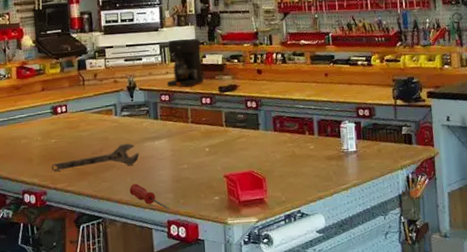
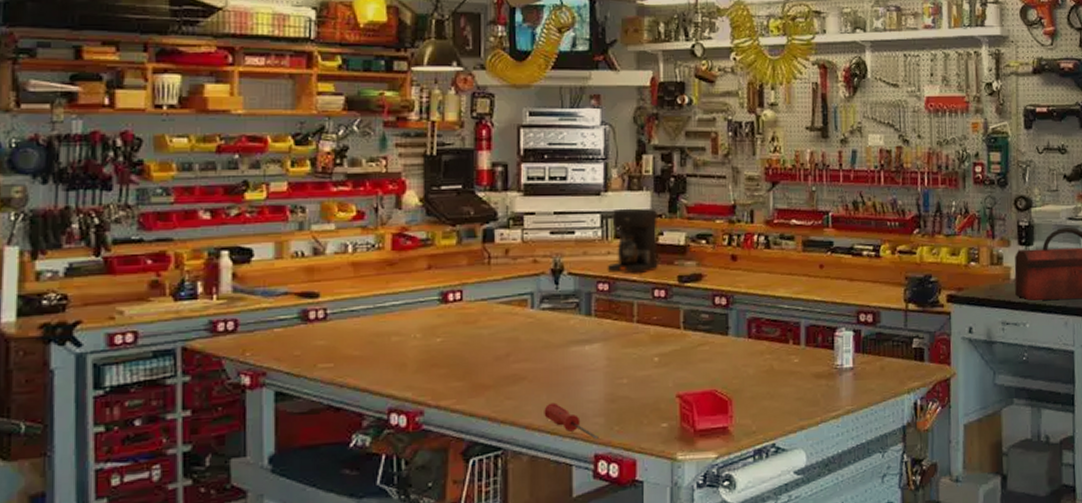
wrench: present [51,143,140,171] -> none [432,347,562,382]

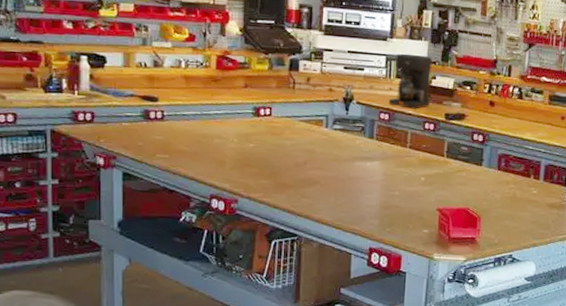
screwdriver: present [544,402,599,439] -> none [331,204,374,236]

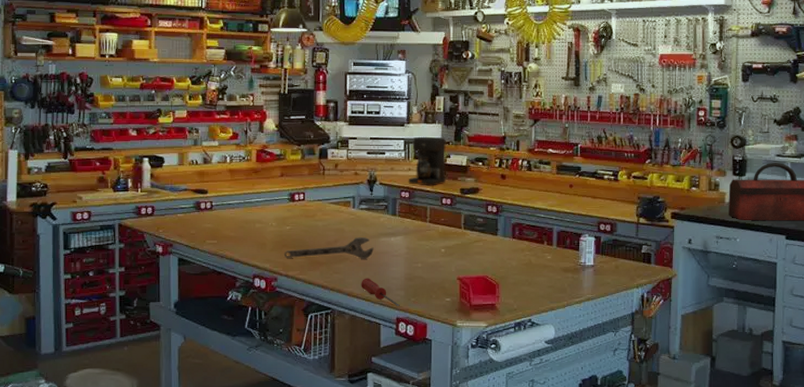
wrench: none [245,160,348,184] -> present [283,237,374,259]
screwdriver: none [331,204,374,236] -> present [361,278,400,306]

